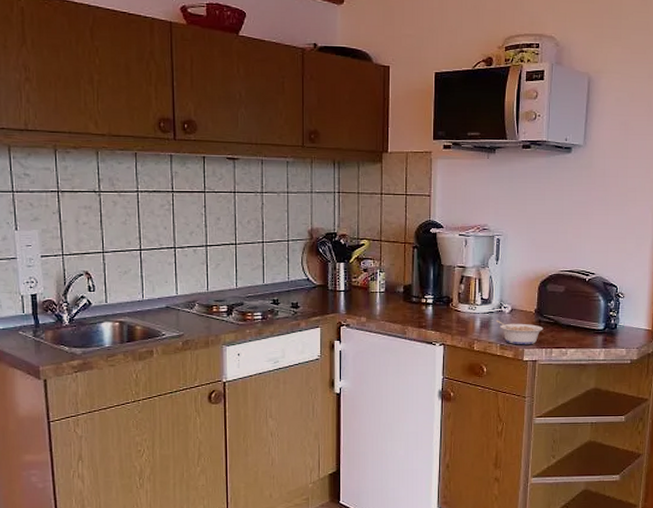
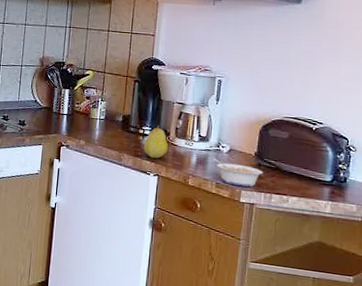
fruit: none [428,292,452,327] -> present [144,125,169,159]

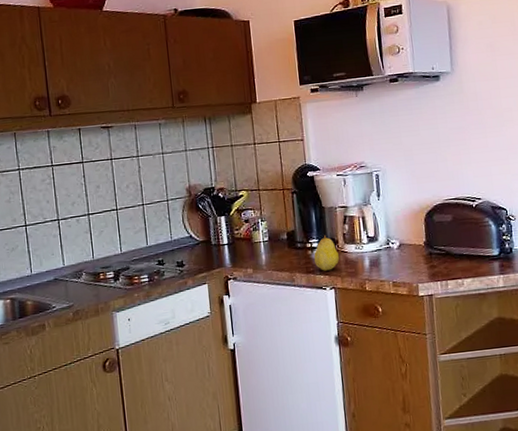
legume: present [212,158,264,187] -> none [385,257,436,281]

